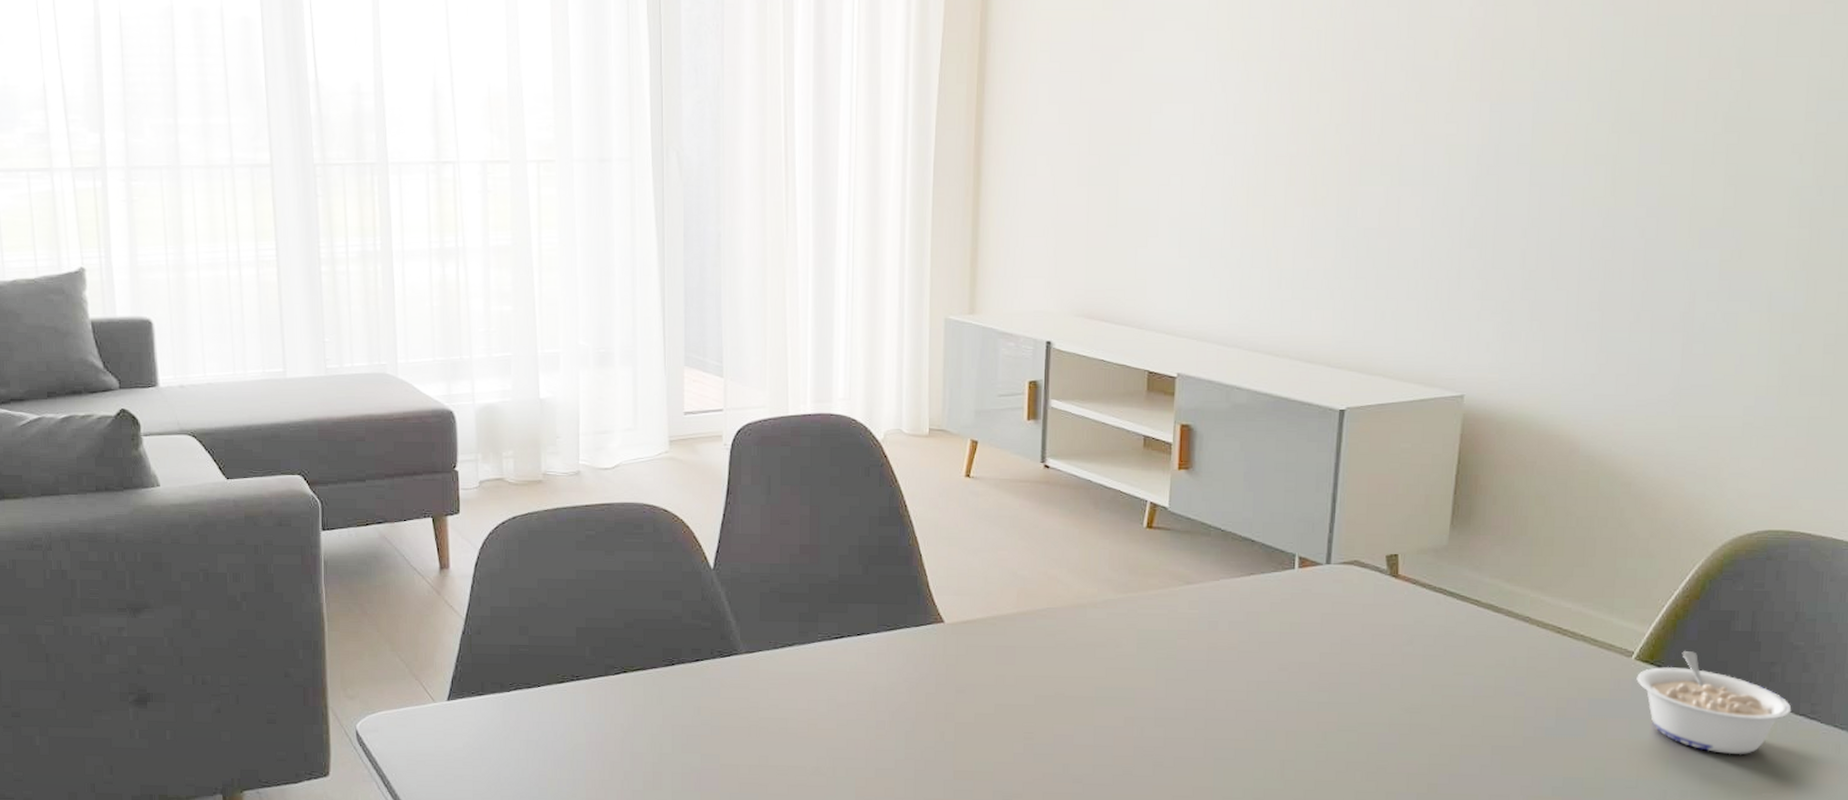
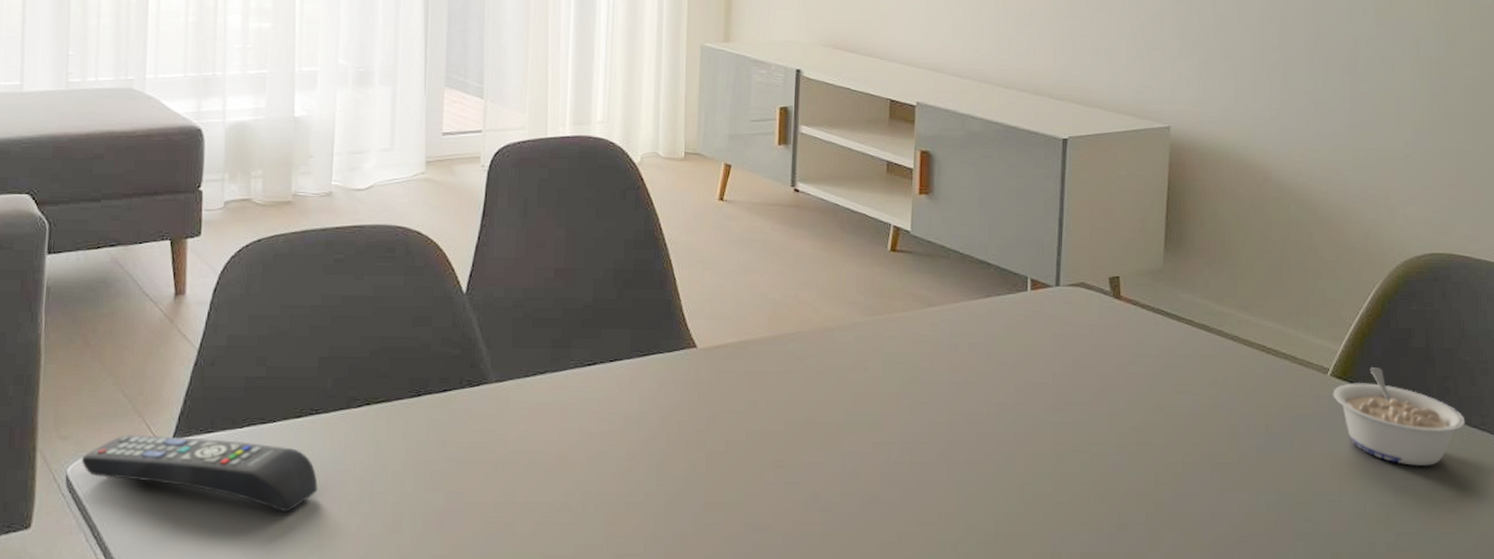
remote control: none [368,695,582,769] -> present [81,435,318,513]

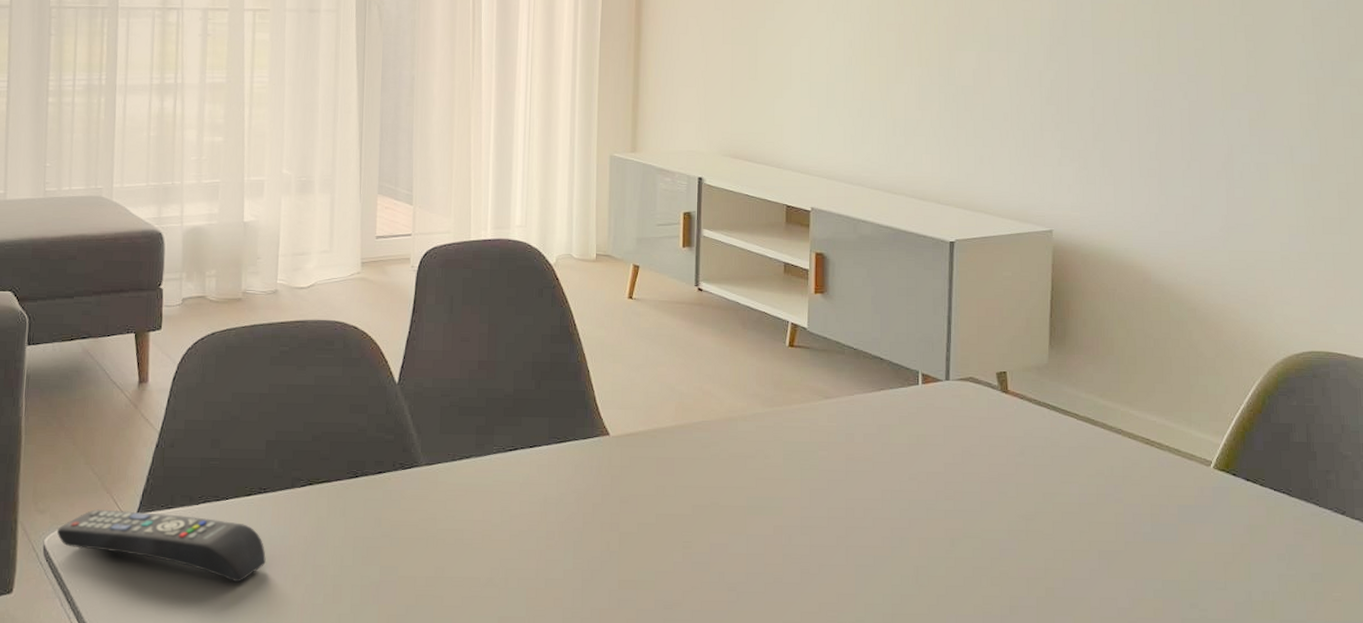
legume: present [1333,367,1466,466] -> none [1216,461,1348,556]

